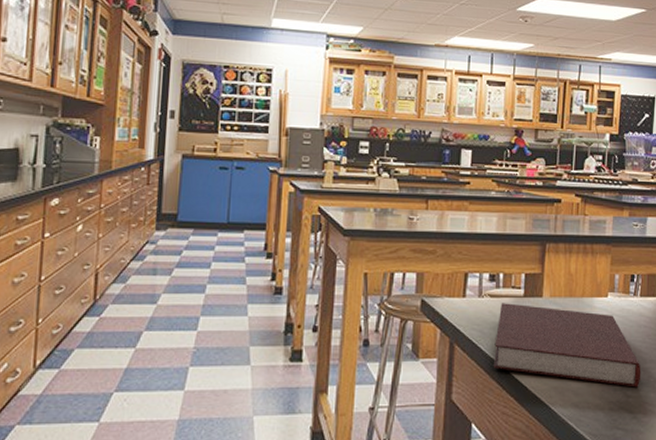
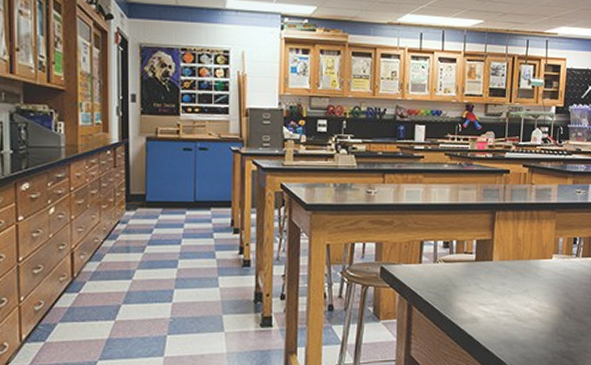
notebook: present [493,303,641,388] -> none [448,267,582,338]

